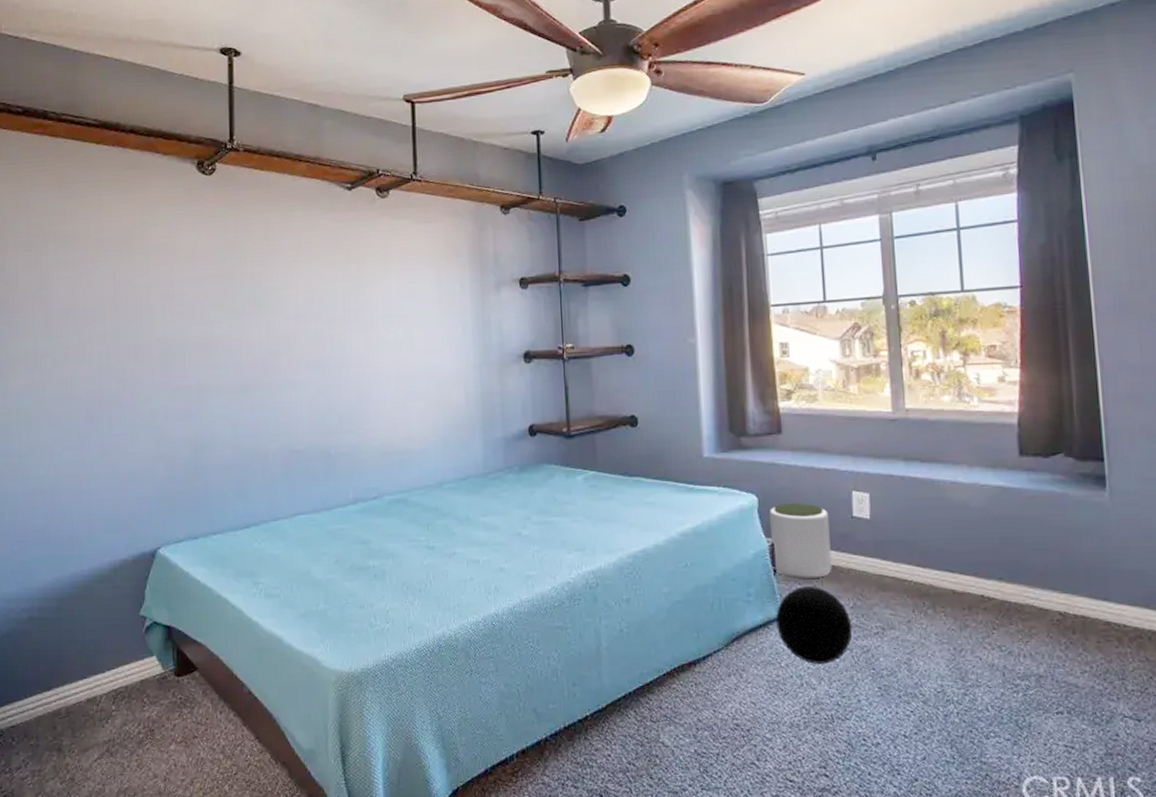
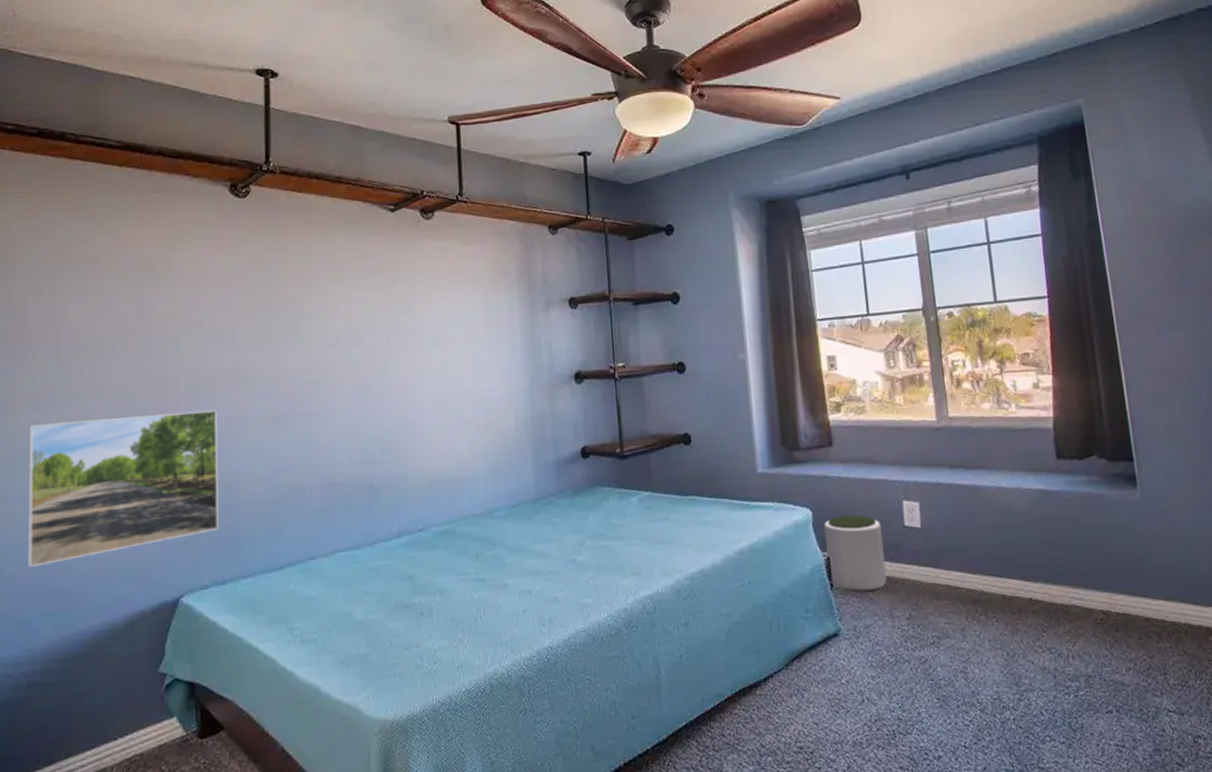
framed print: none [22,377,191,516] -> present [28,409,219,568]
ball: present [776,586,853,664] -> none [834,599,910,679]

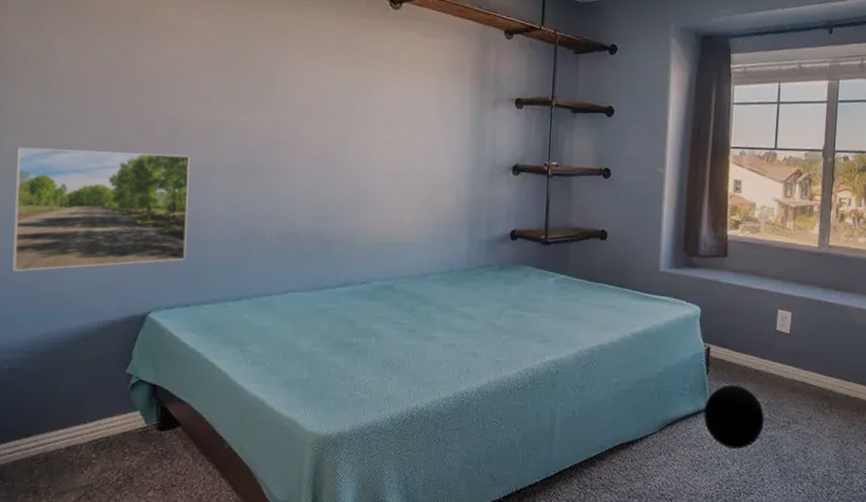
plant pot: present [823,515,887,592] -> none [707,315,757,379]
ball: none [834,599,910,679] -> present [704,385,765,449]

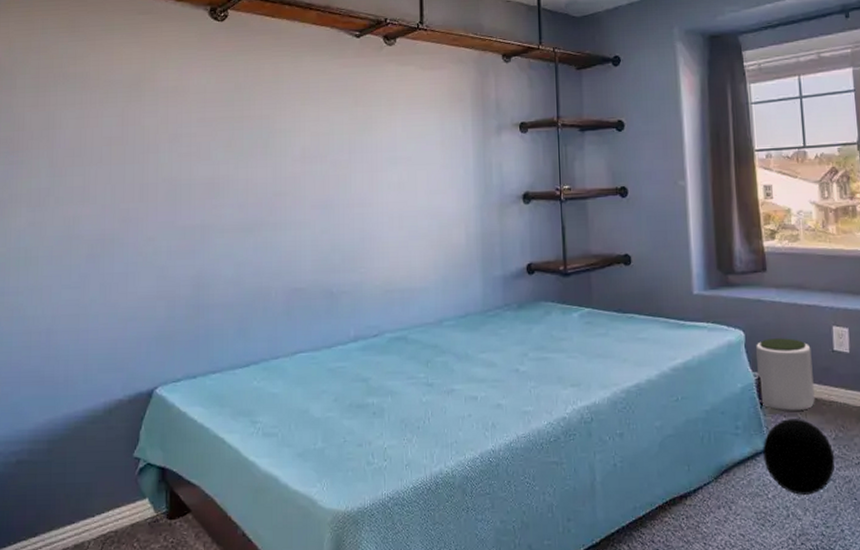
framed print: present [12,147,190,272] -> none [19,216,192,356]
plant pot: none [707,315,757,379] -> present [755,338,815,411]

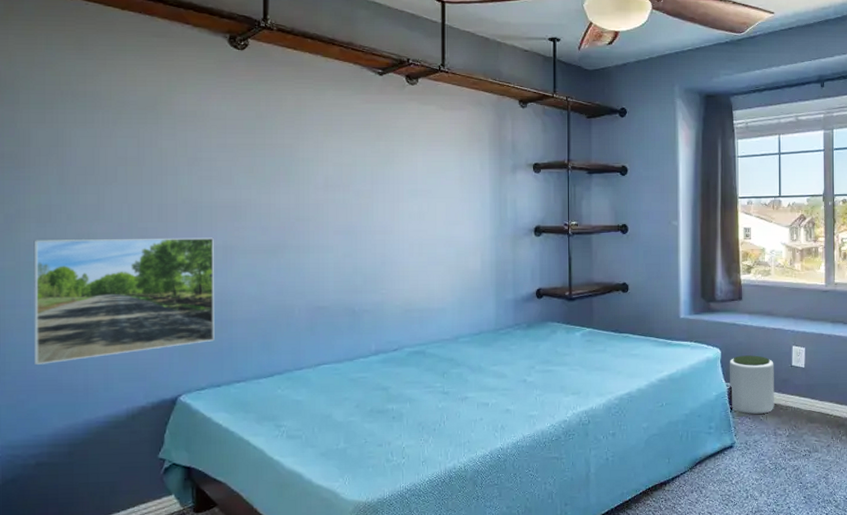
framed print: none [19,216,192,356] -> present [33,237,214,366]
ball: present [763,419,835,495] -> none [730,420,787,481]

